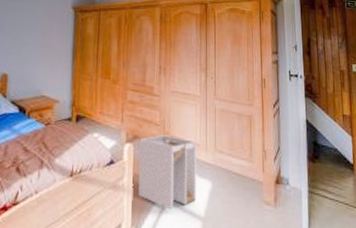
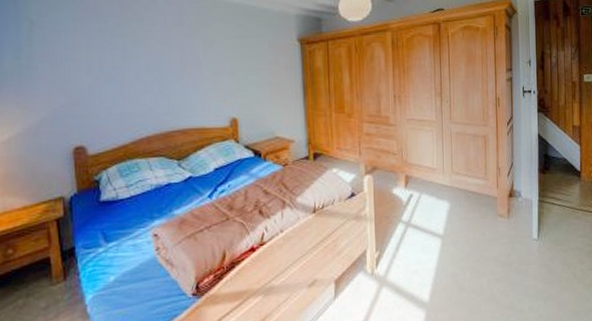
laundry hamper: present [138,135,197,210] -> none [378,163,436,232]

